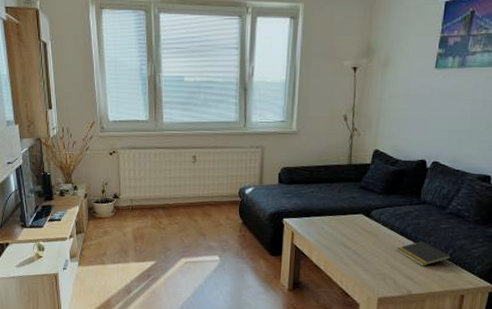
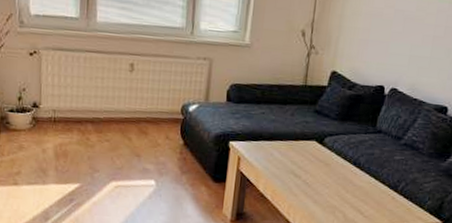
notepad: present [396,241,451,266] -> none [348,173,403,200]

